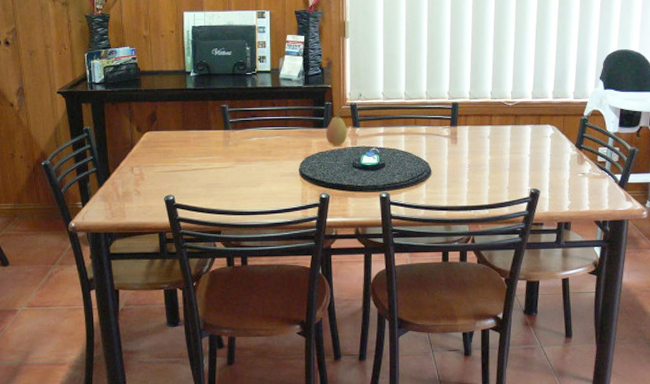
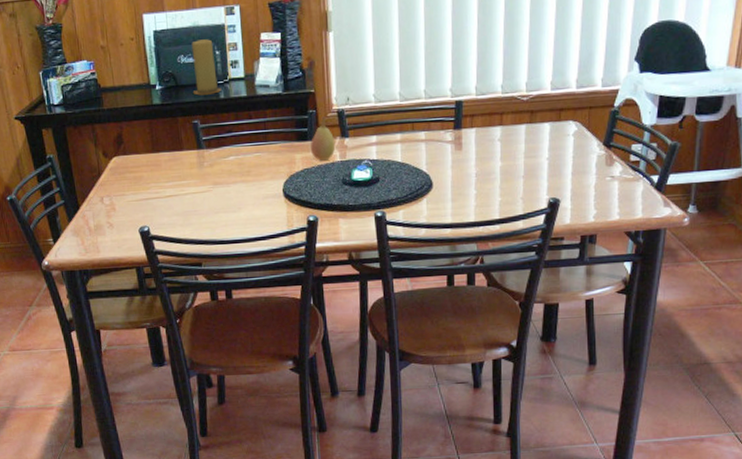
candle: none [224,37,250,83] -> present [191,39,222,95]

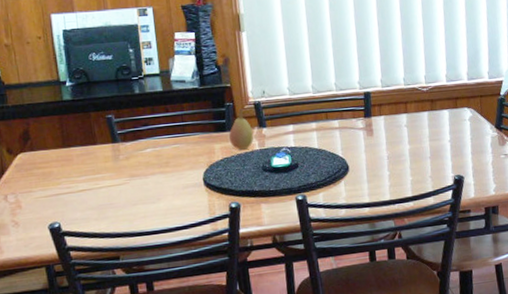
candle: present [191,39,222,95] -> none [103,38,137,91]

